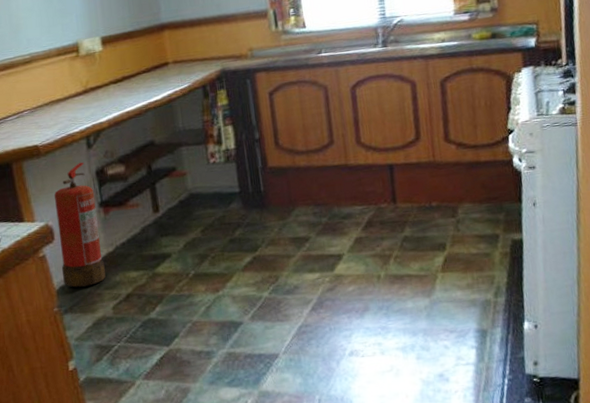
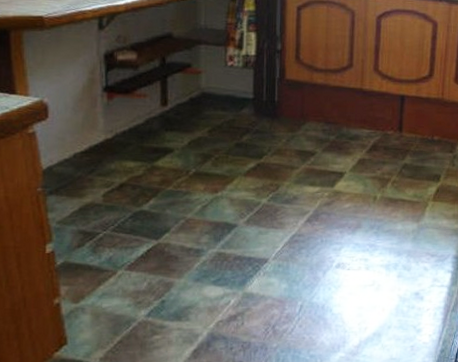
fire extinguisher: present [54,162,106,288] -> none [51,42,100,170]

